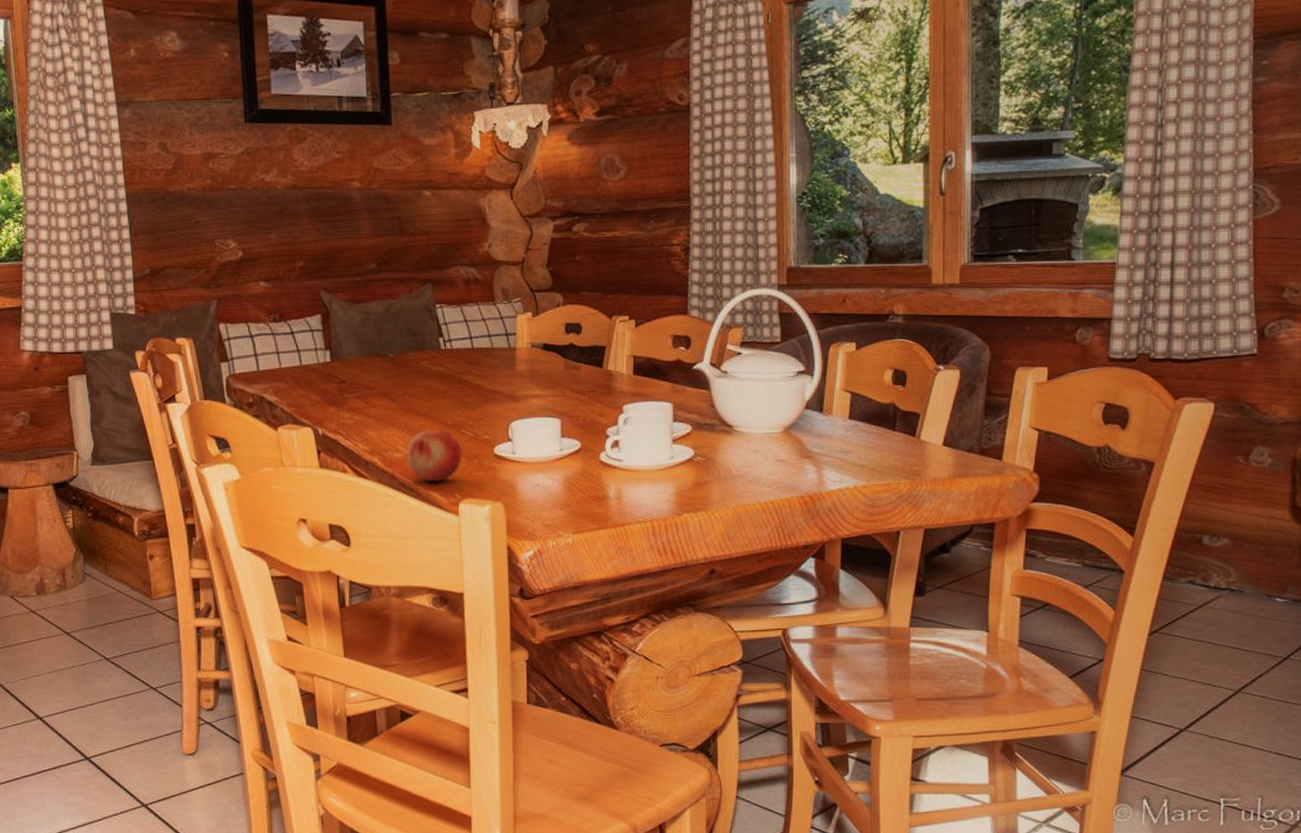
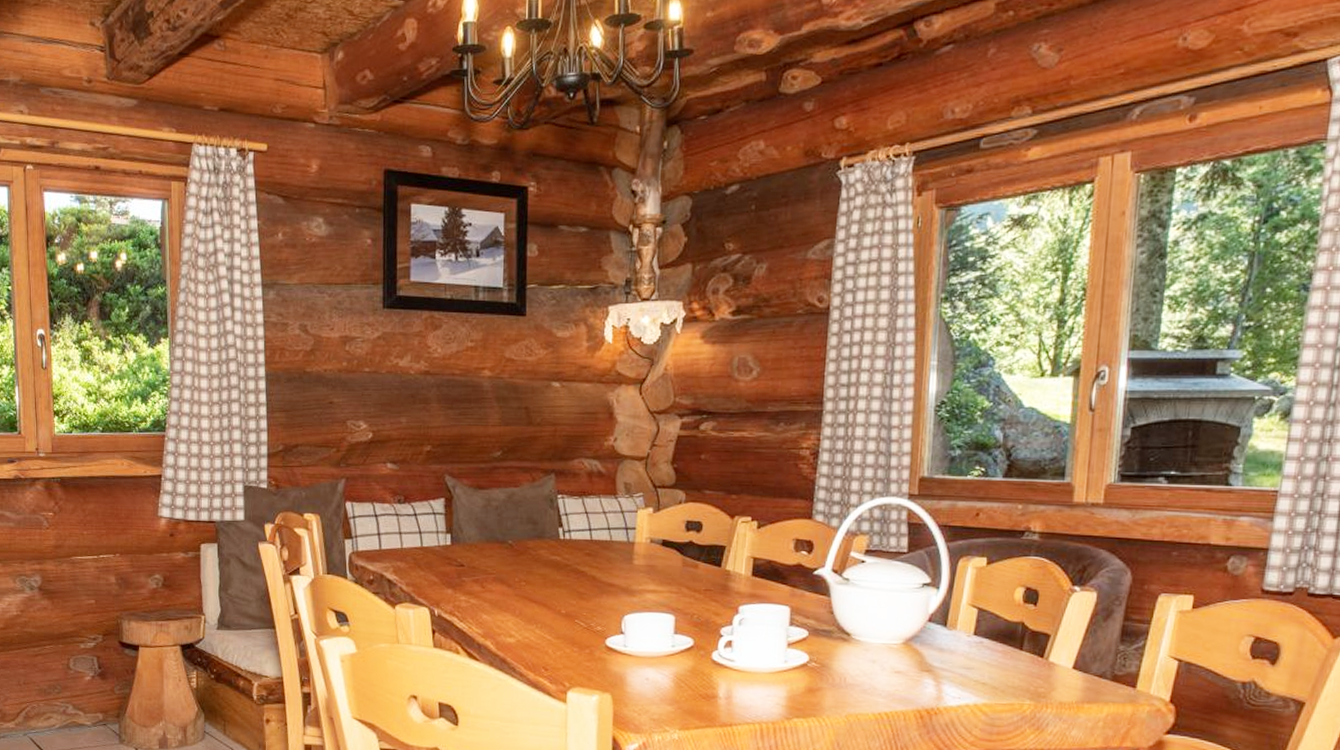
fruit: present [407,430,462,481] -> none [519,617,574,668]

